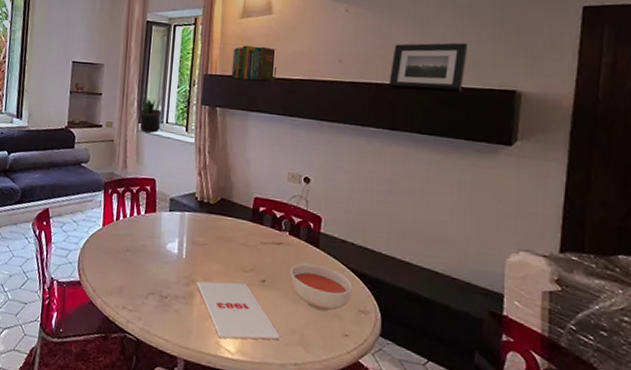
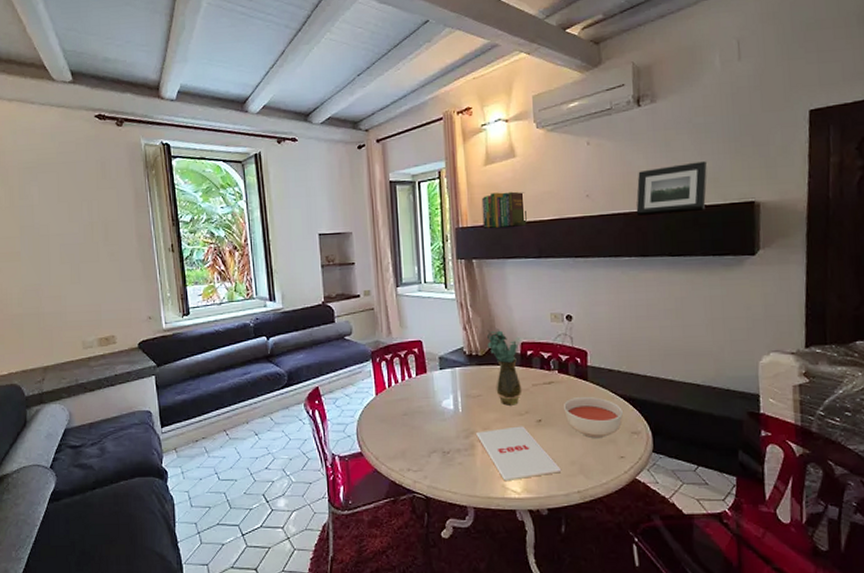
planter: present [138,96,162,133] -> none [394,257,419,295]
vase: none [220,178,250,261] -> present [486,329,523,406]

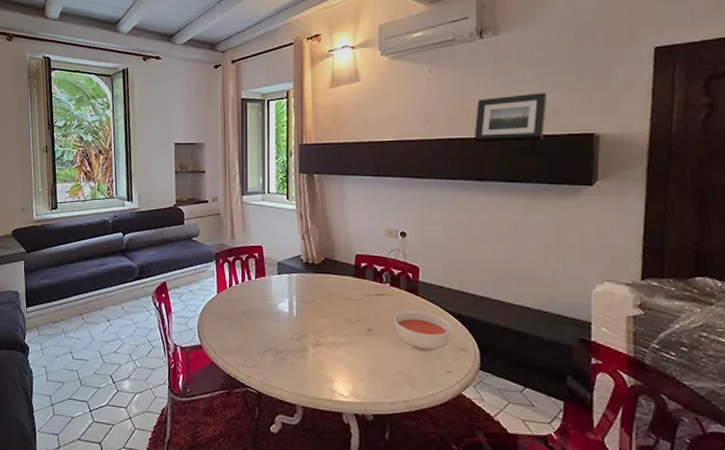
magazine: present [476,426,562,482] -> none [309,333,389,385]
books: present [481,191,527,230] -> none [325,113,367,147]
vase: present [486,329,523,406] -> none [323,240,355,313]

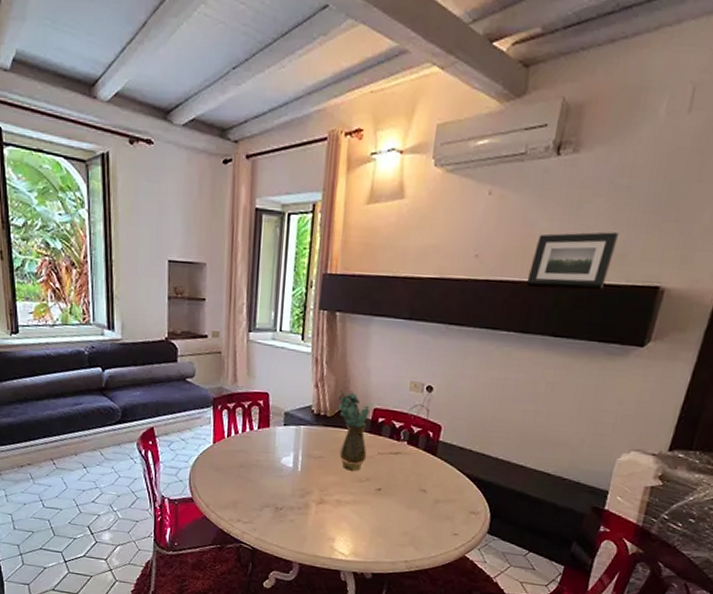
vase: none [323,240,355,313] -> present [338,390,370,471]
bowl: present [393,310,451,352] -> none [405,470,466,514]

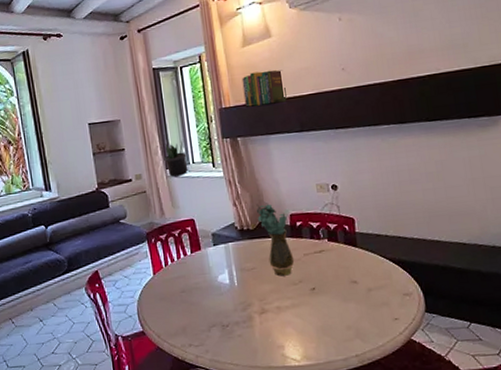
planter: none [248,300,275,343] -> present [163,139,188,177]
books: none [353,238,406,282] -> present [242,70,287,108]
picture frame: present [526,232,619,290] -> none [390,28,457,86]

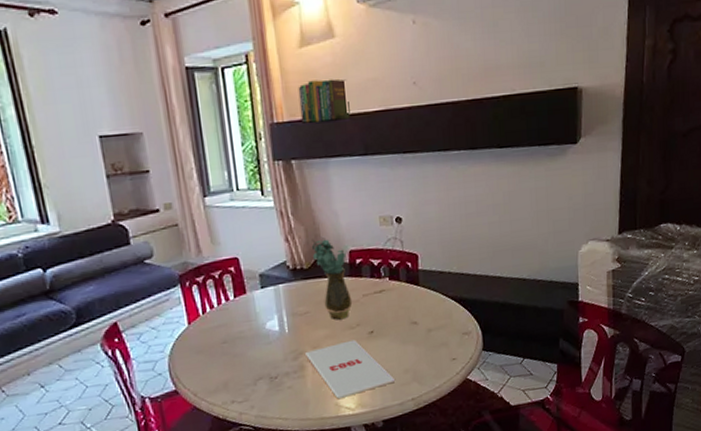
planter: present [163,139,188,177] -> none [200,160,232,207]
magazine: none [253,295,339,351] -> present [305,339,396,400]

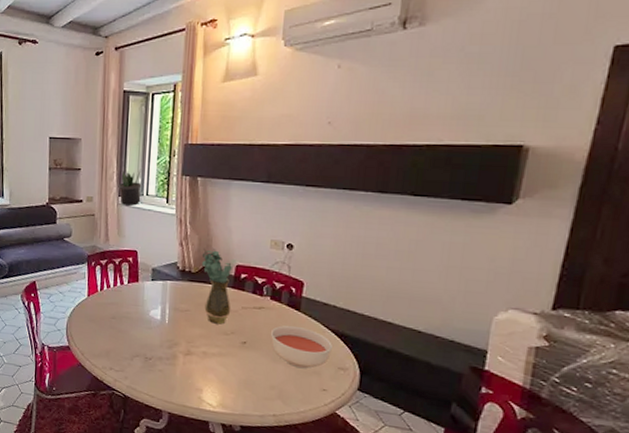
planter: none [200,160,232,207] -> present [118,169,142,206]
books: present [298,79,351,125] -> none [212,111,261,149]
magazine: present [305,339,396,400] -> none [179,344,260,395]
bowl: none [394,301,454,344] -> present [270,325,332,369]

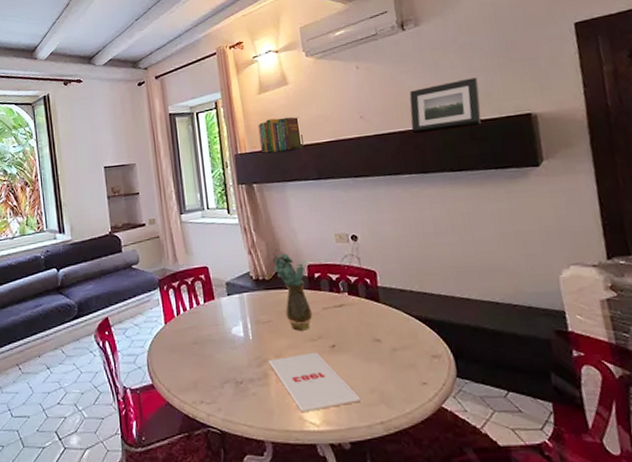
planter: present [118,169,142,206] -> none [178,184,203,222]
magazine: none [179,344,260,395] -> present [269,352,362,413]
books: none [212,111,261,149] -> present [258,117,304,155]
bowl: present [270,325,332,369] -> none [356,318,421,364]
picture frame: none [381,96,473,151] -> present [409,77,481,135]

